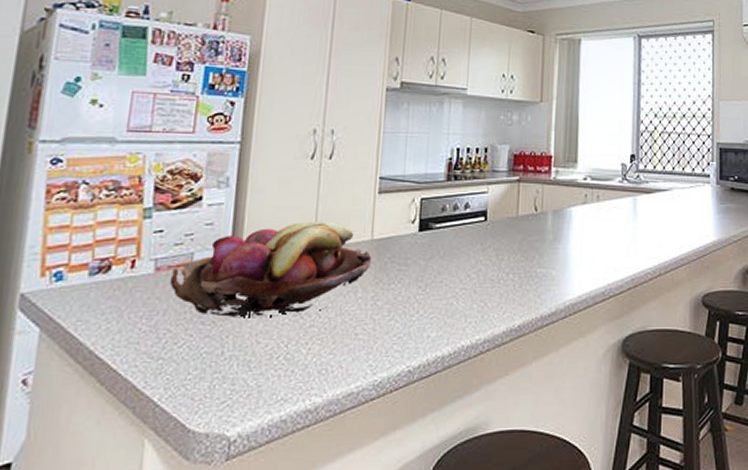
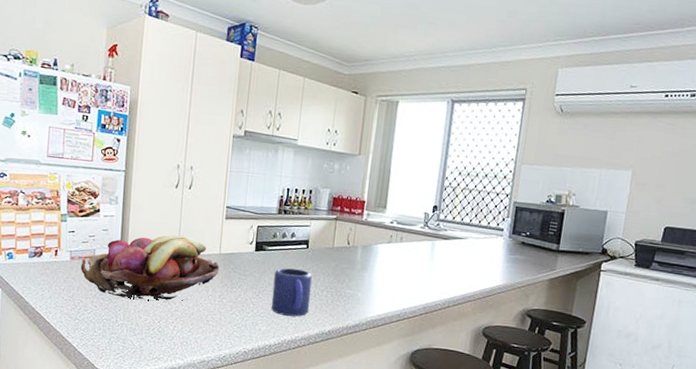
mug: none [442,248,494,313] -> present [271,268,312,317]

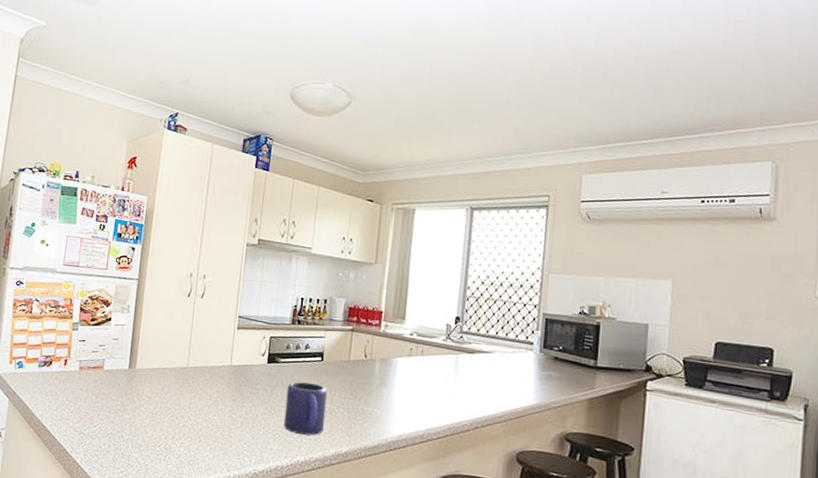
fruit basket: present [80,235,220,301] -> none [88,345,231,415]

